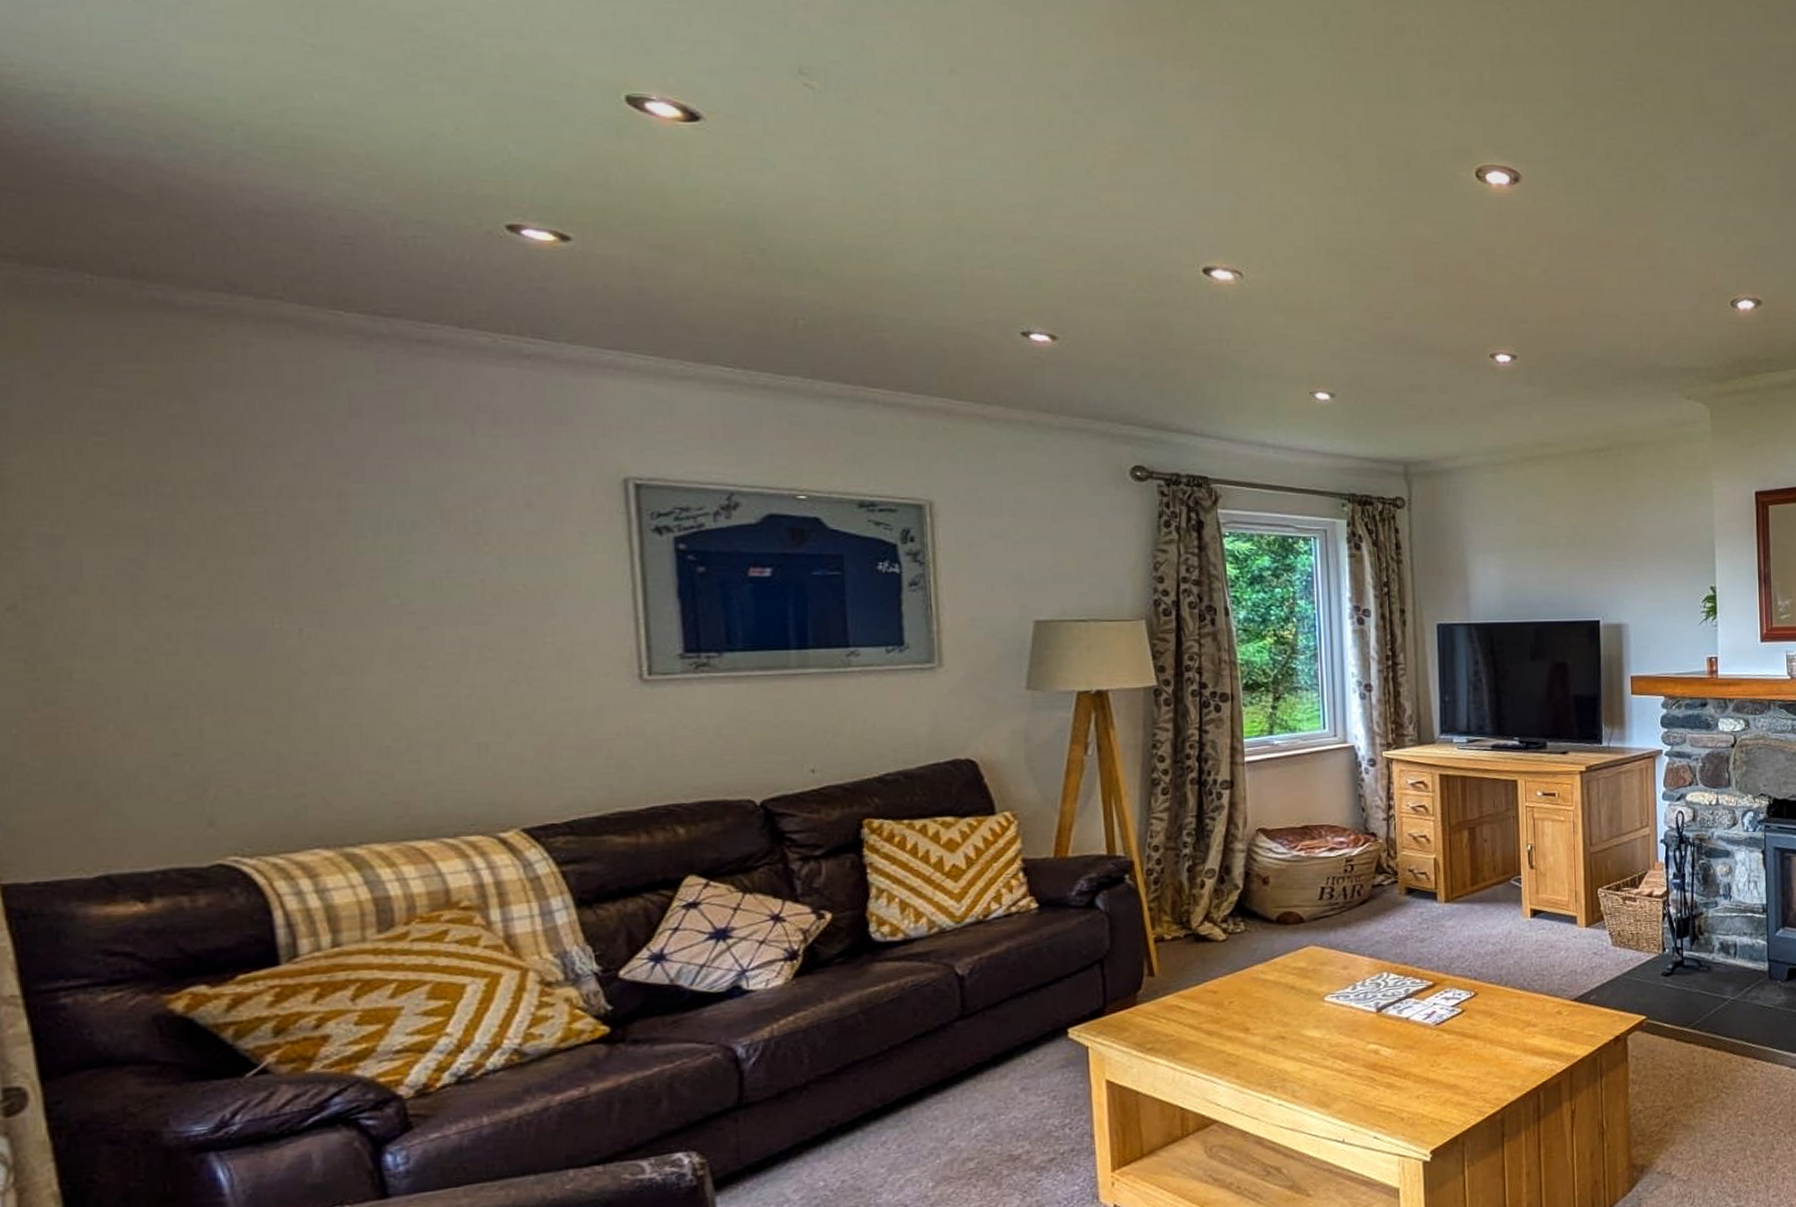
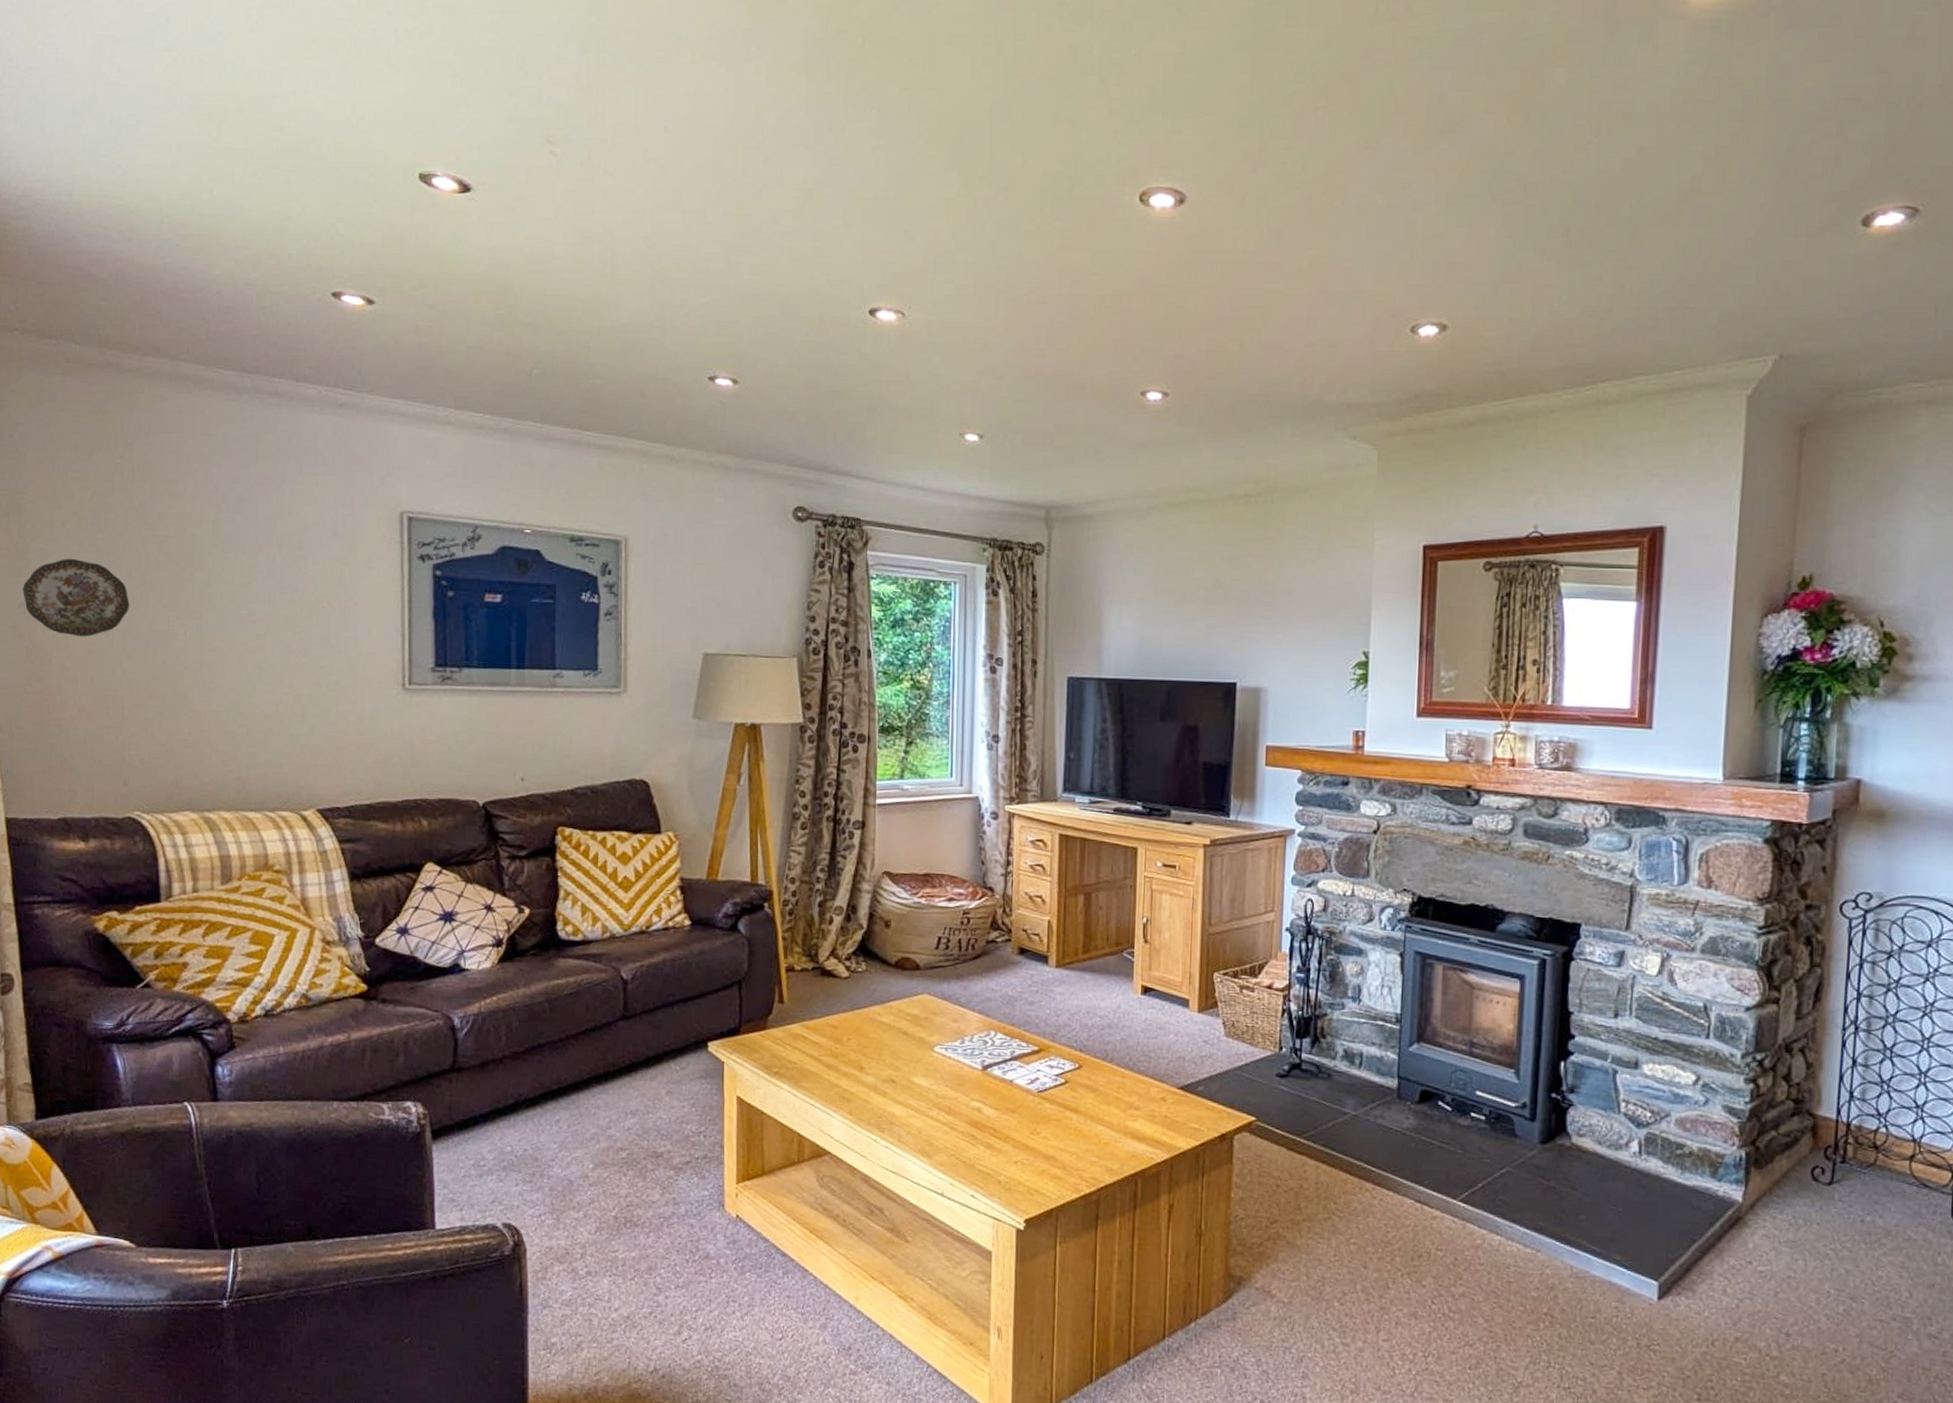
decorative plate: none [14,544,206,644] -> present [23,558,130,637]

